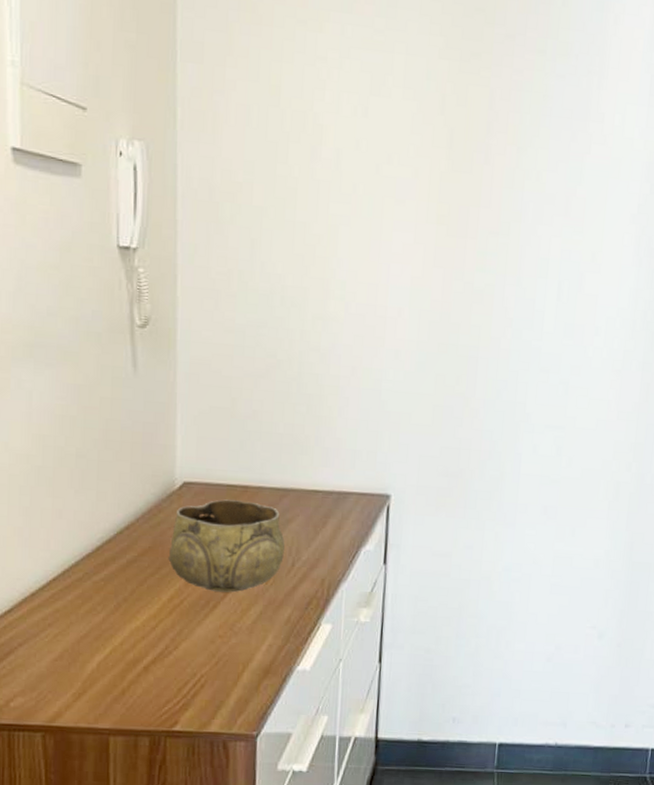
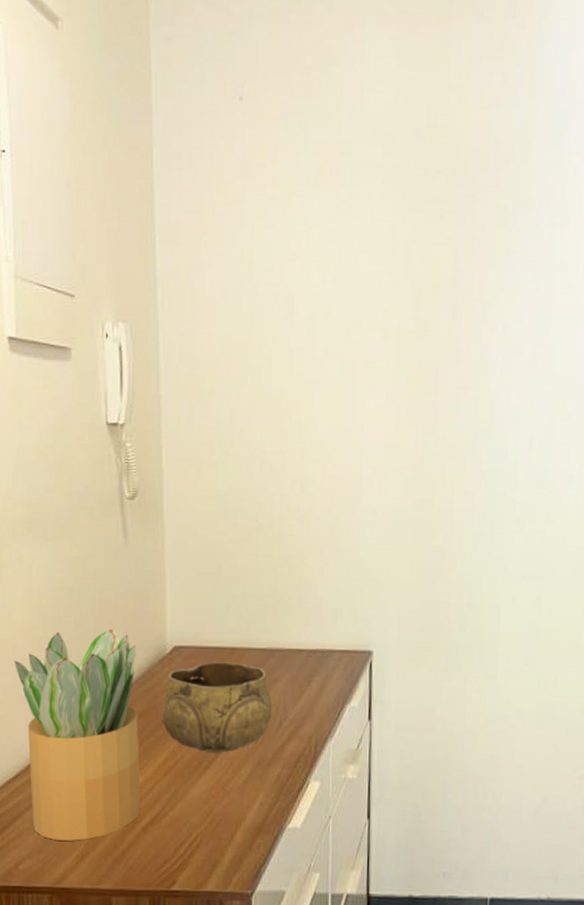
potted plant: none [10,461,144,679] -> present [15,629,141,841]

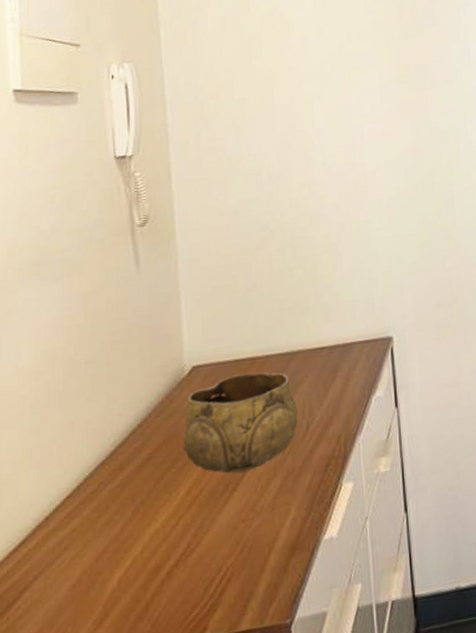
potted plant: present [15,629,141,841] -> none [21,360,164,608]

